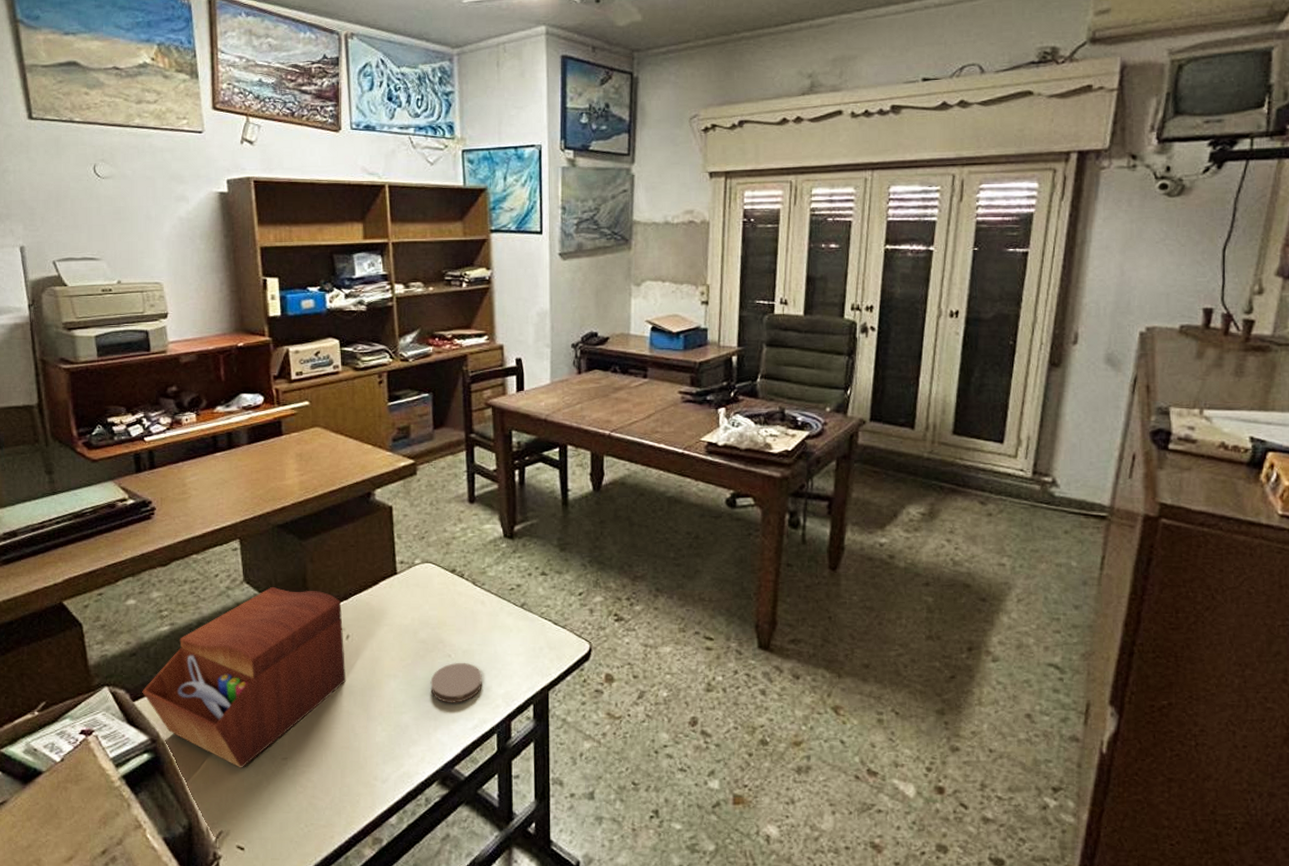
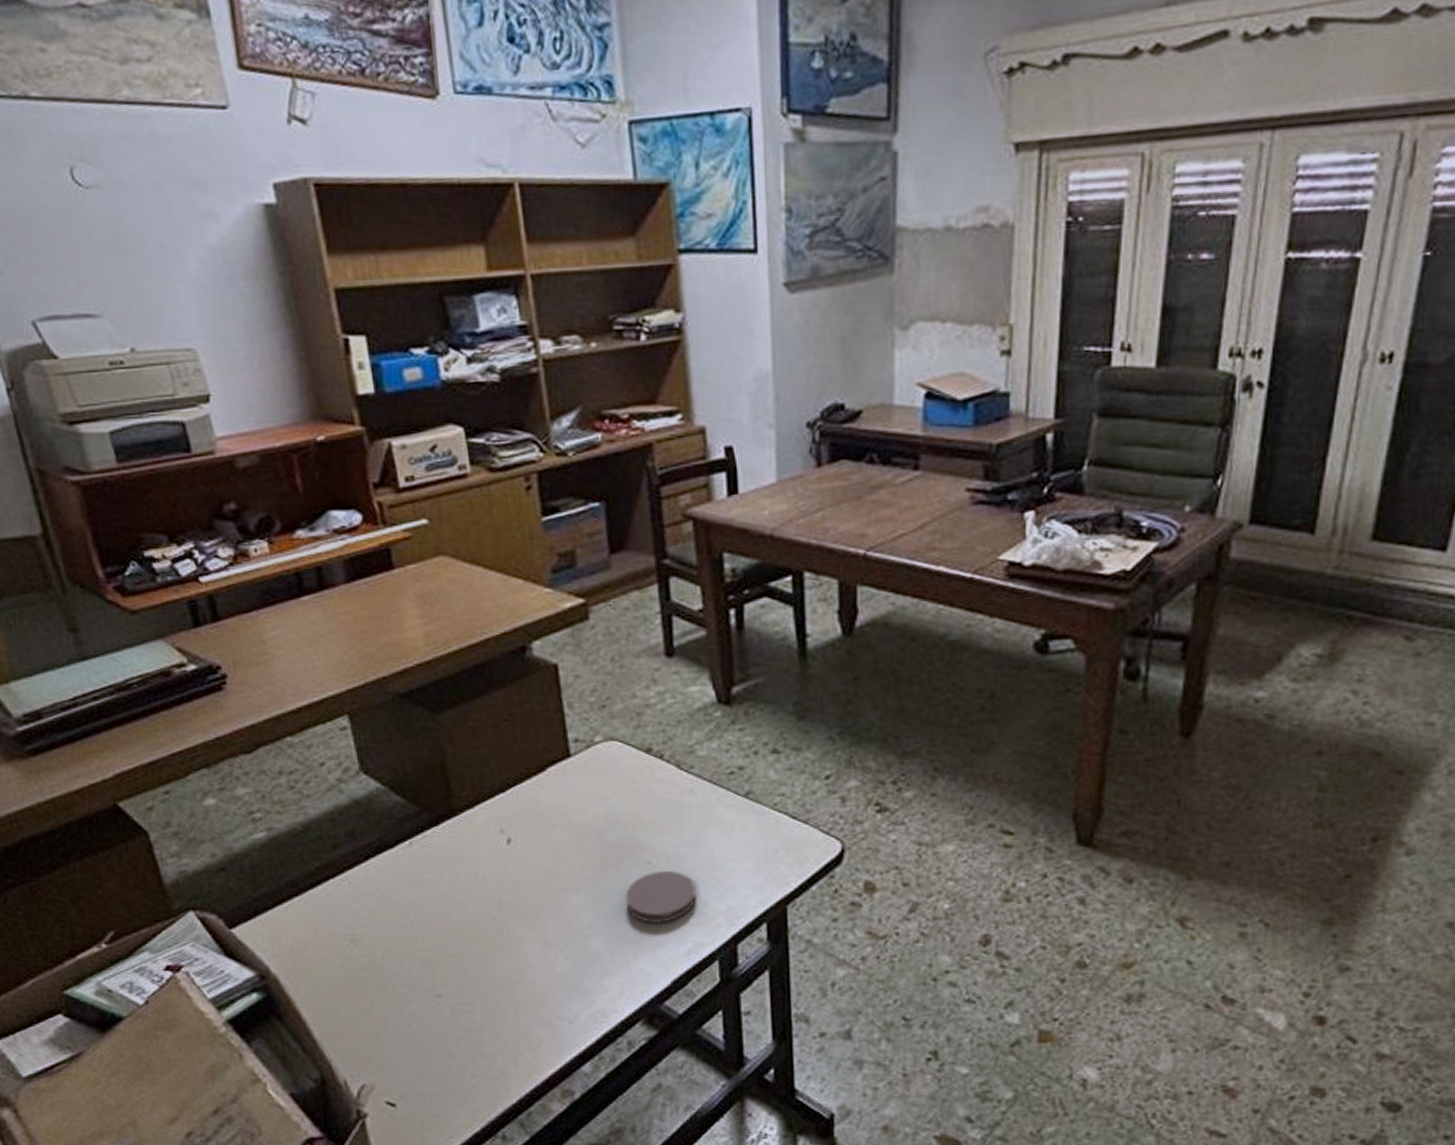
sewing box: present [142,586,347,768] -> none [240,776,512,1008]

